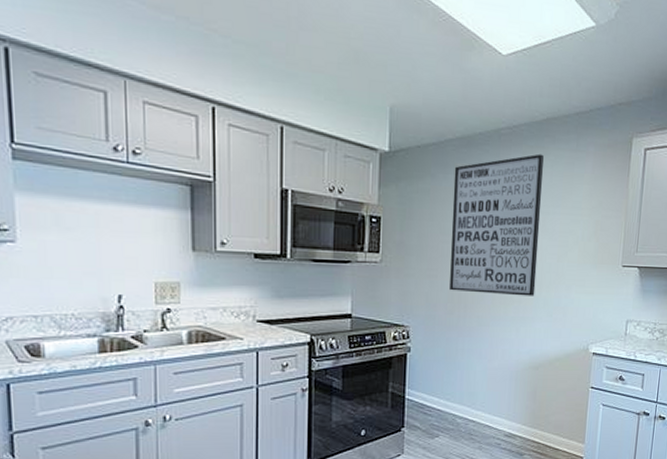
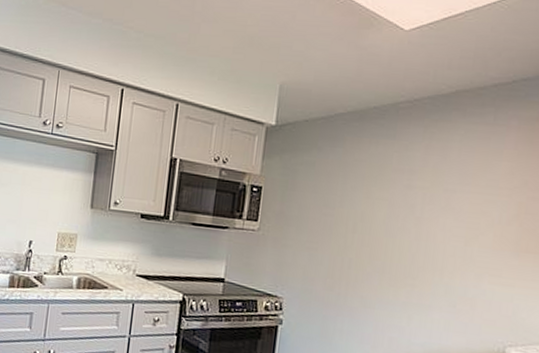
wall art: present [450,153,544,296] -> none [330,127,451,282]

